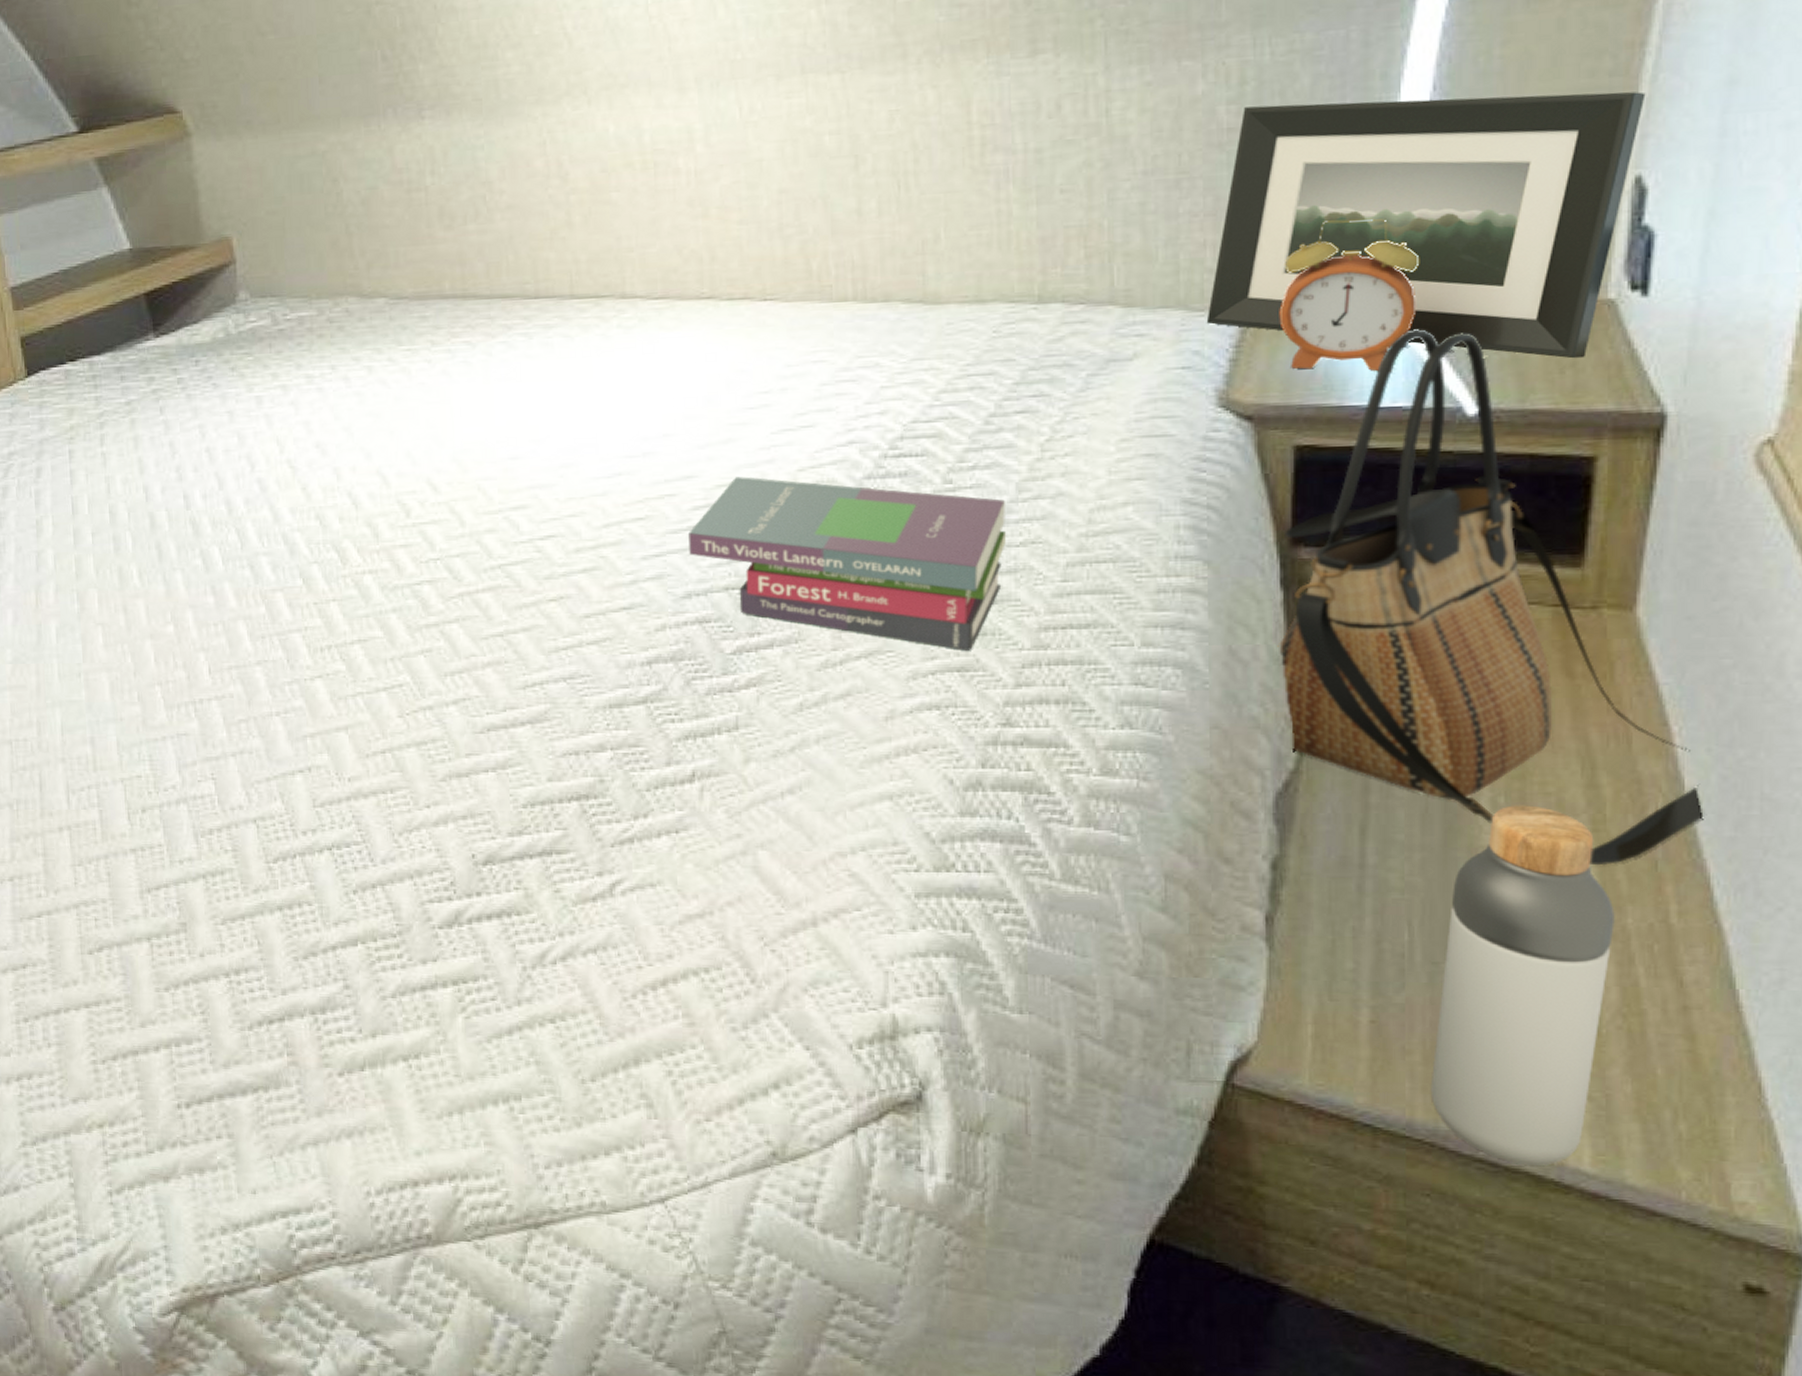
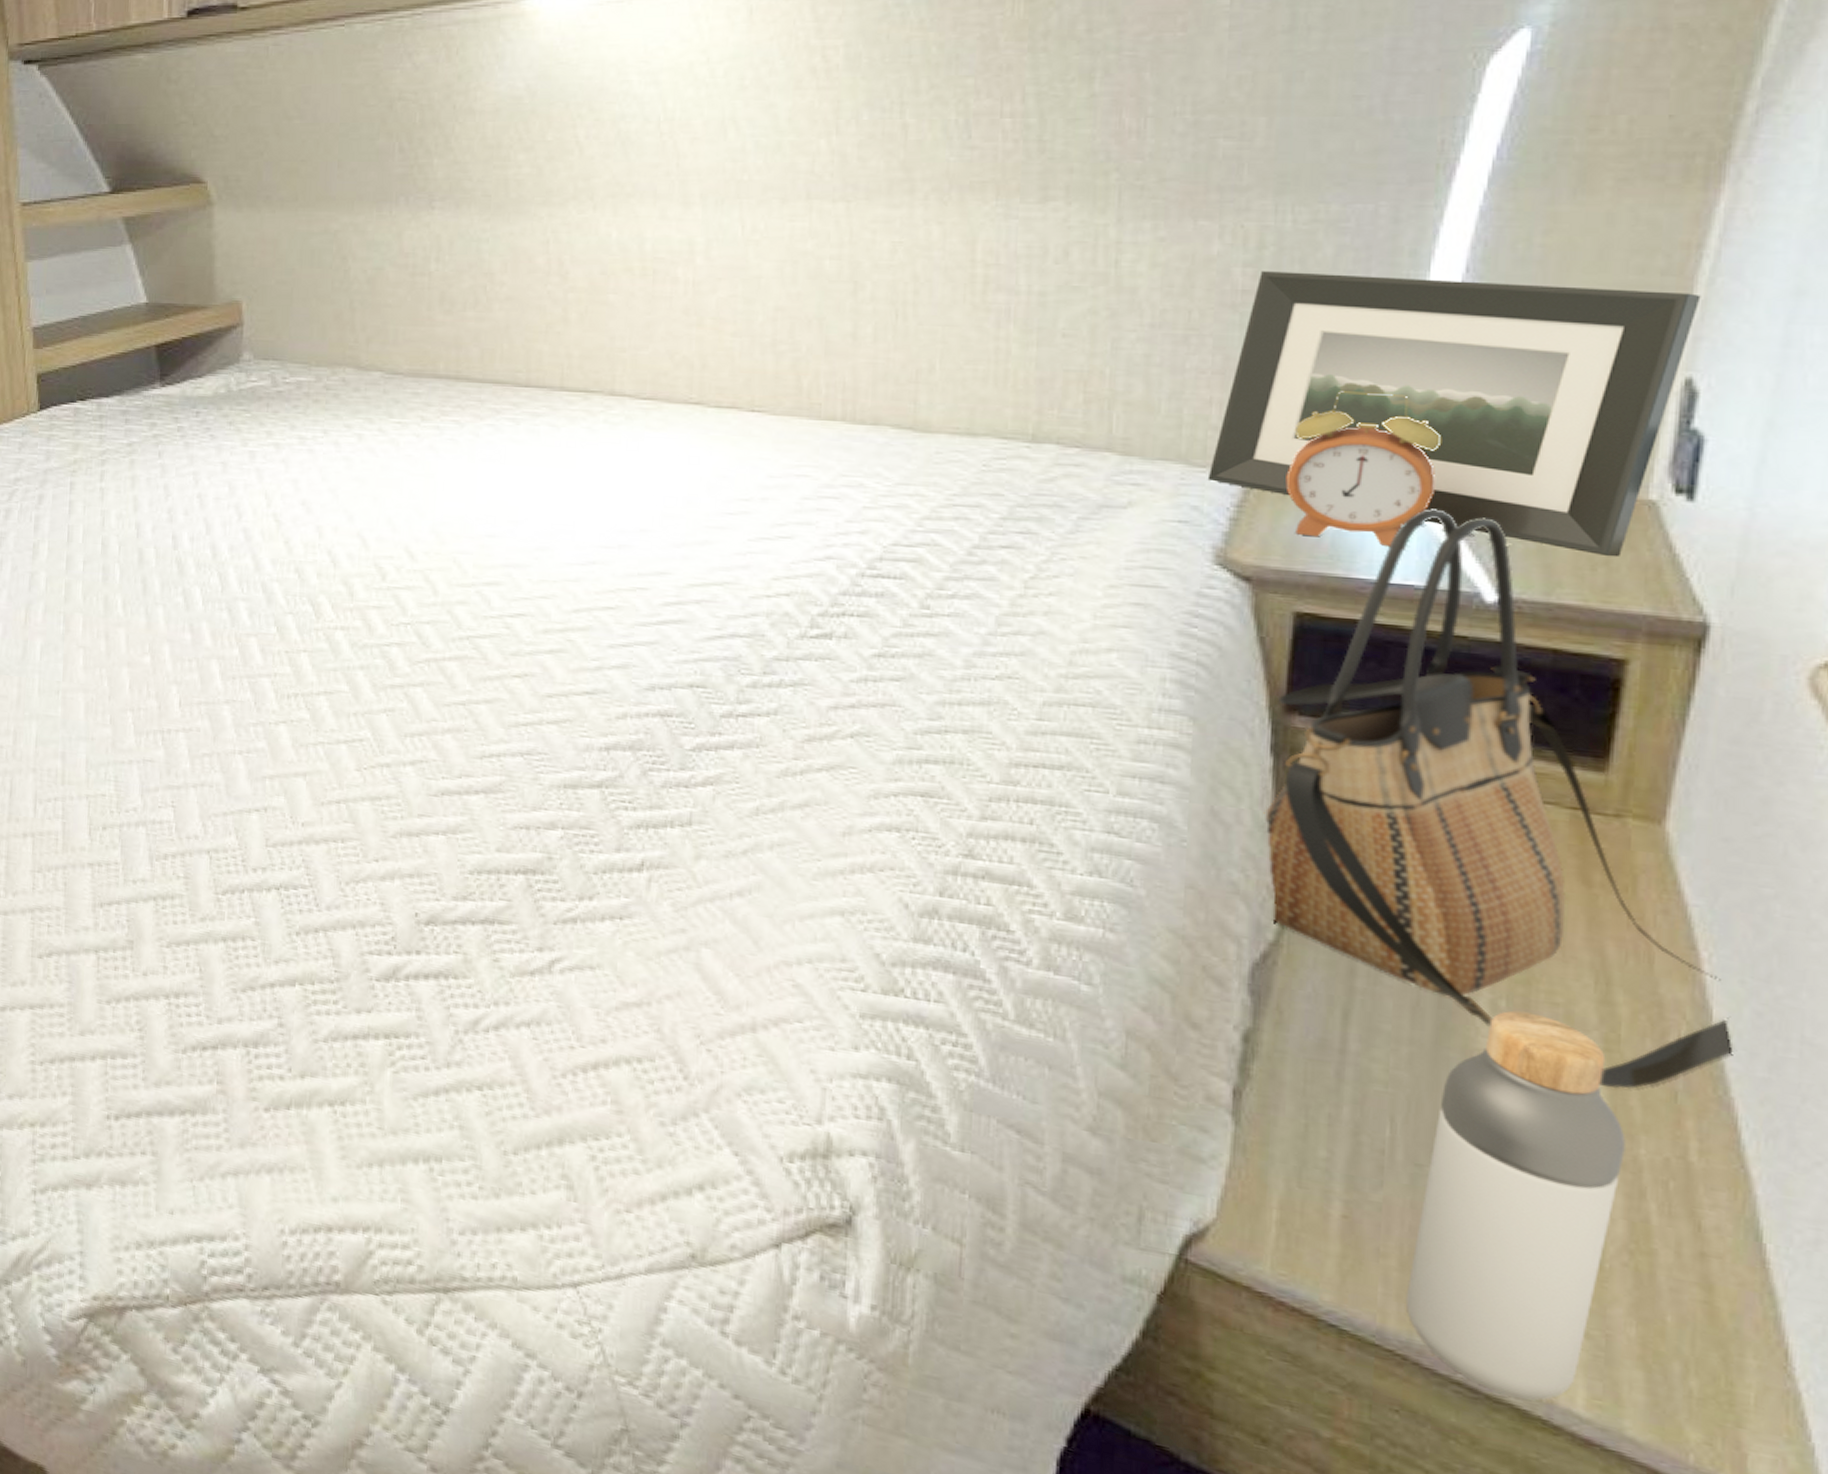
books: present [689,477,1006,651] -> none [656,578,983,777]

